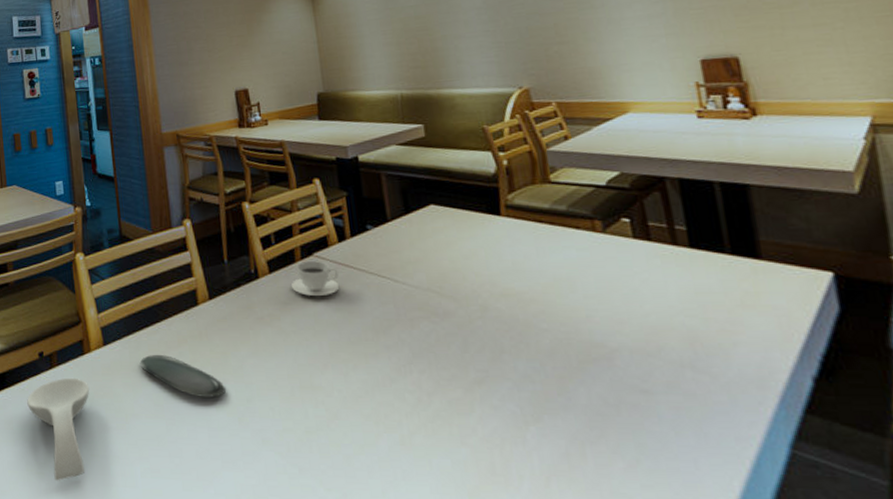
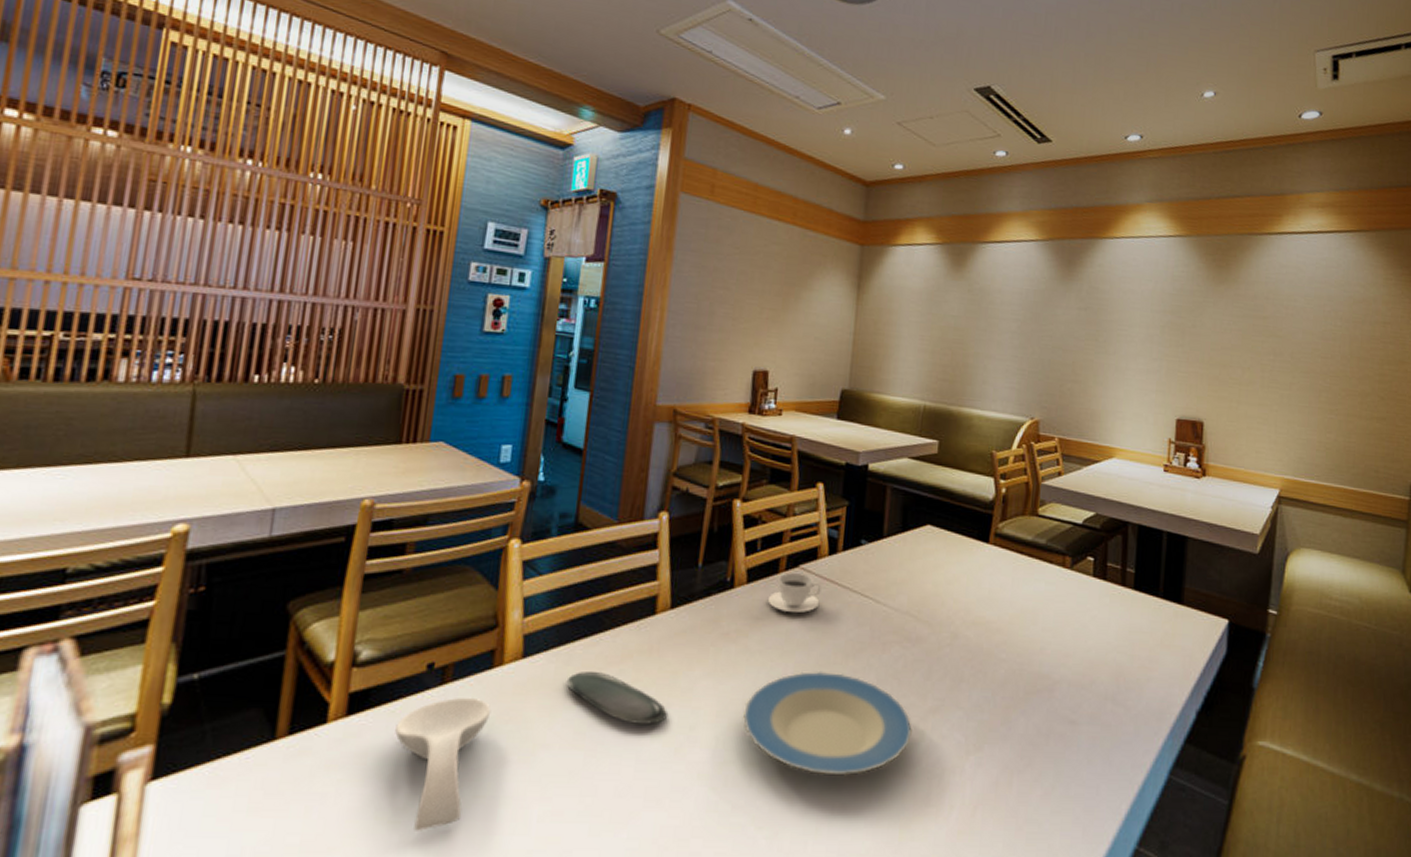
plate: none [290,347,460,444] -> present [743,671,912,776]

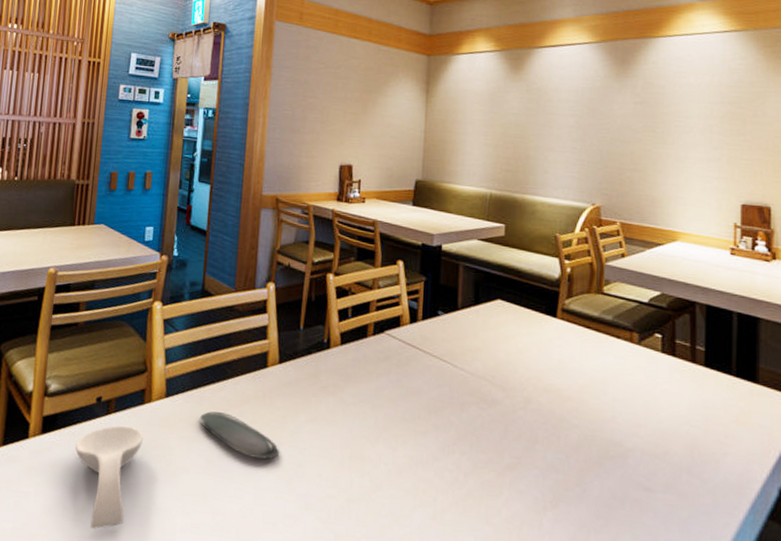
plate: present [743,671,912,776] -> none [342,423,491,519]
teacup: present [767,572,822,613] -> none [358,337,405,373]

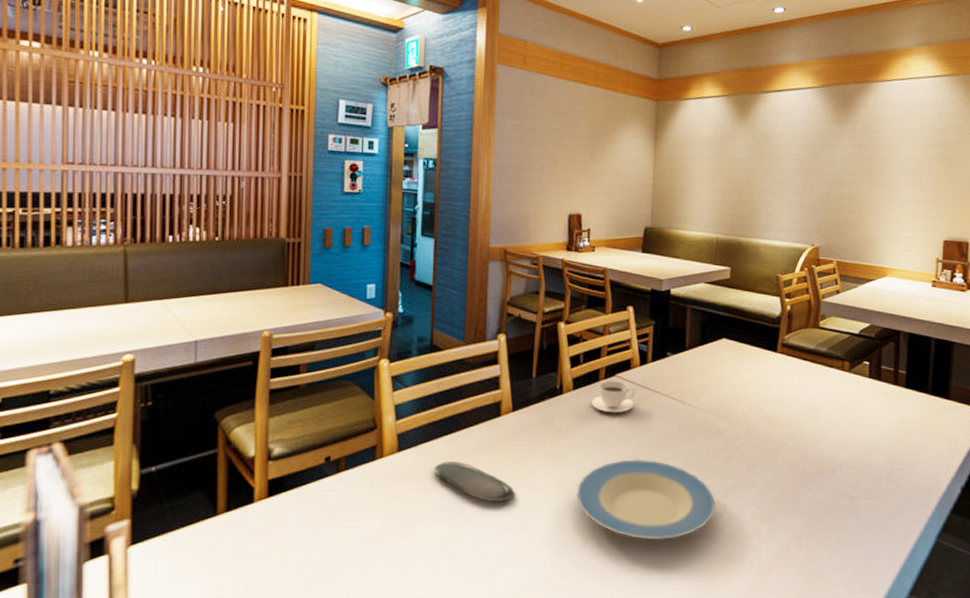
spoon rest: present [75,425,144,530] -> none [306,482,377,582]
plate: none [342,423,491,519] -> present [576,458,716,541]
teacup: none [358,337,405,373] -> present [591,380,635,412]

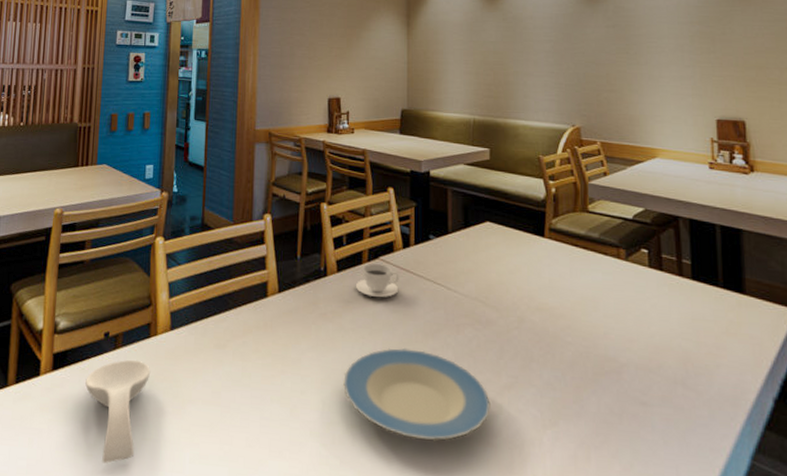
spoon rest: none [306,482,377,582] -> present [85,359,151,464]
oval tray: present [433,461,515,502] -> none [203,342,282,388]

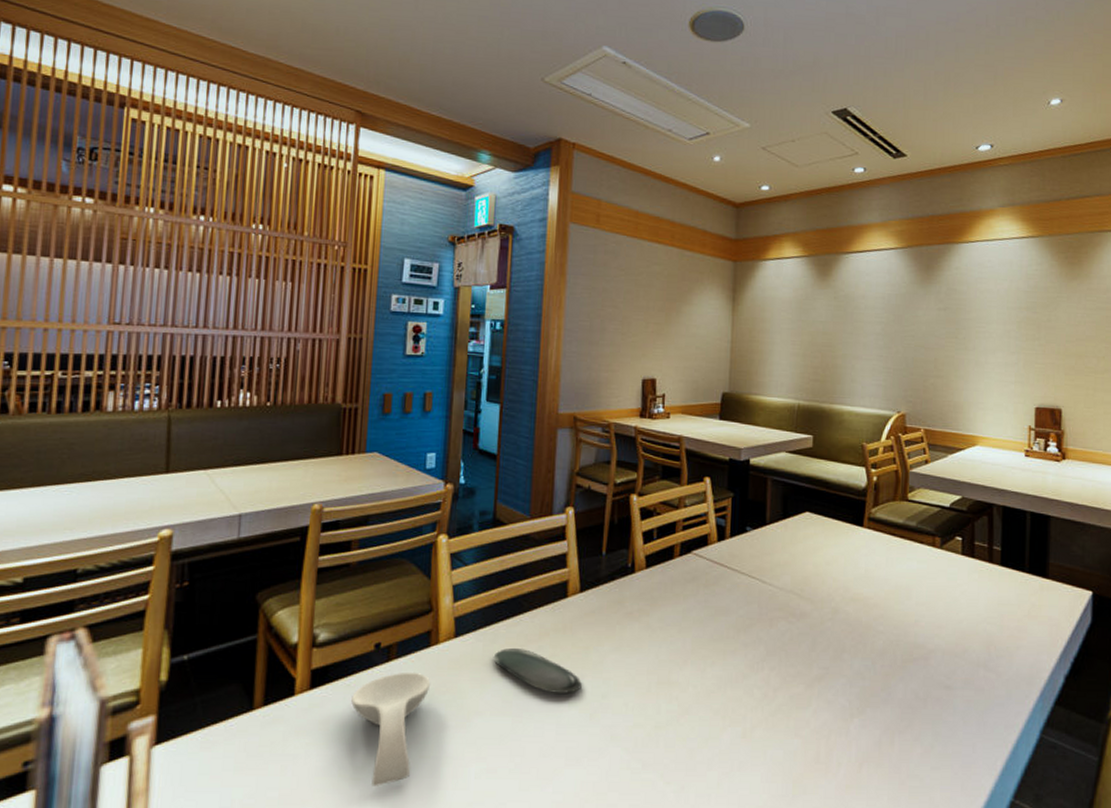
oval tray: none [203,342,282,388] -> present [493,647,582,693]
plate: present [343,347,490,441] -> none [649,644,800,737]
teacup: present [355,263,399,297] -> none [665,557,713,593]

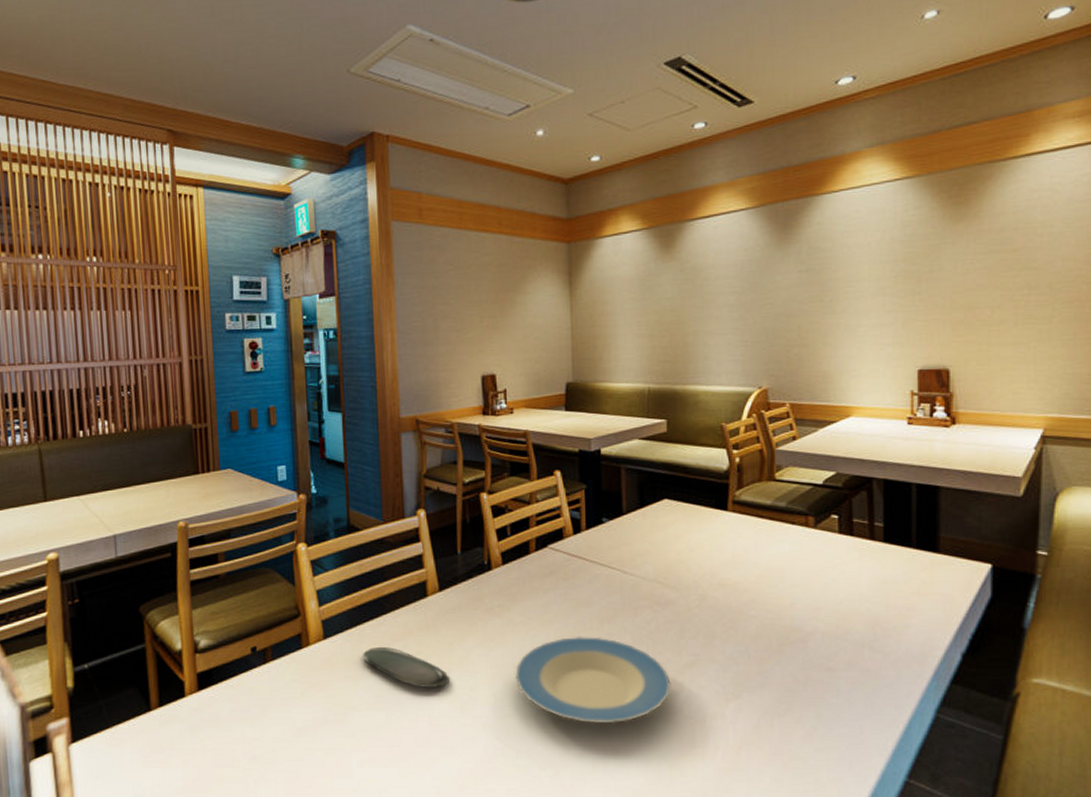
spoon rest: present [351,672,431,787] -> none [236,672,307,776]
plate: none [649,644,800,737] -> present [515,635,671,724]

